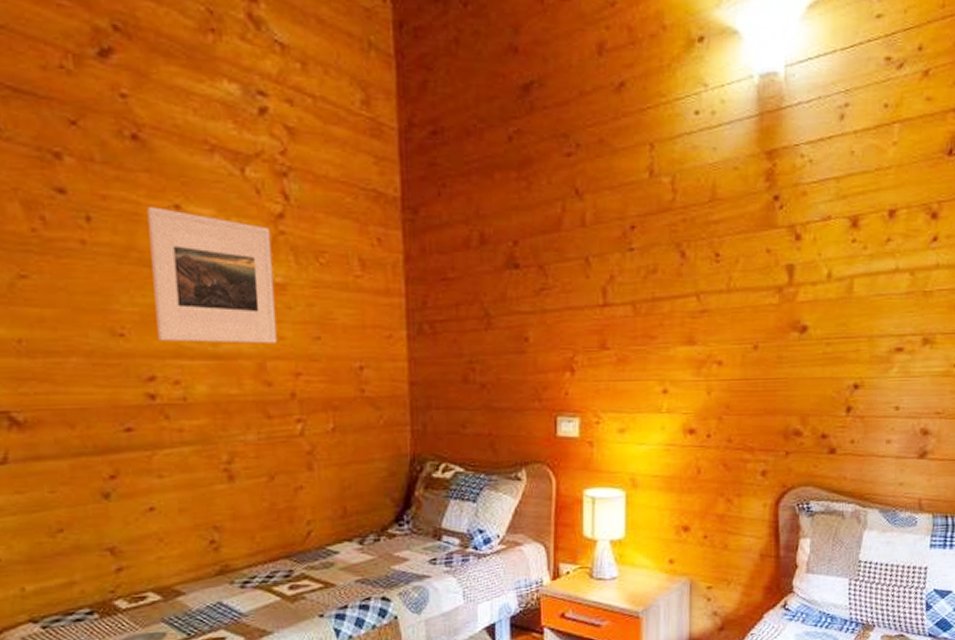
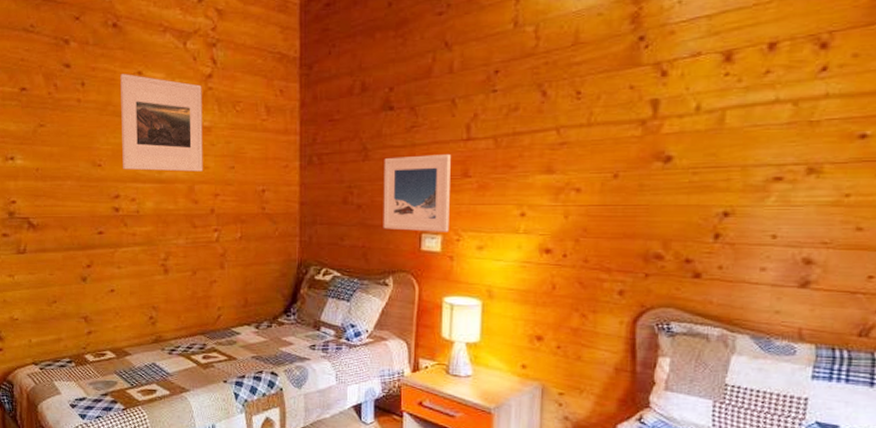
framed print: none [510,321,587,414] -> present [383,153,451,232]

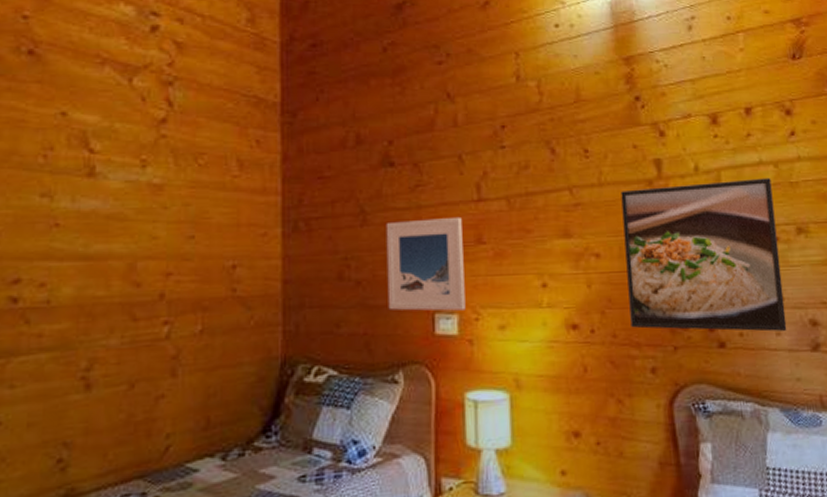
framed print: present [120,74,203,172] -> none [29,114,152,244]
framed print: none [604,116,786,268] -> present [621,178,787,332]

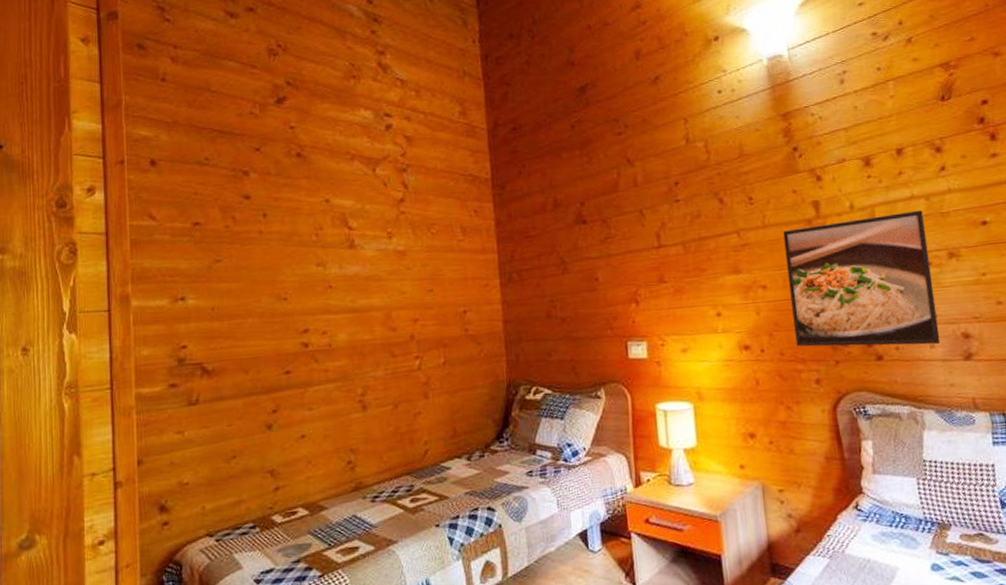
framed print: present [386,216,466,311] -> none [582,261,653,341]

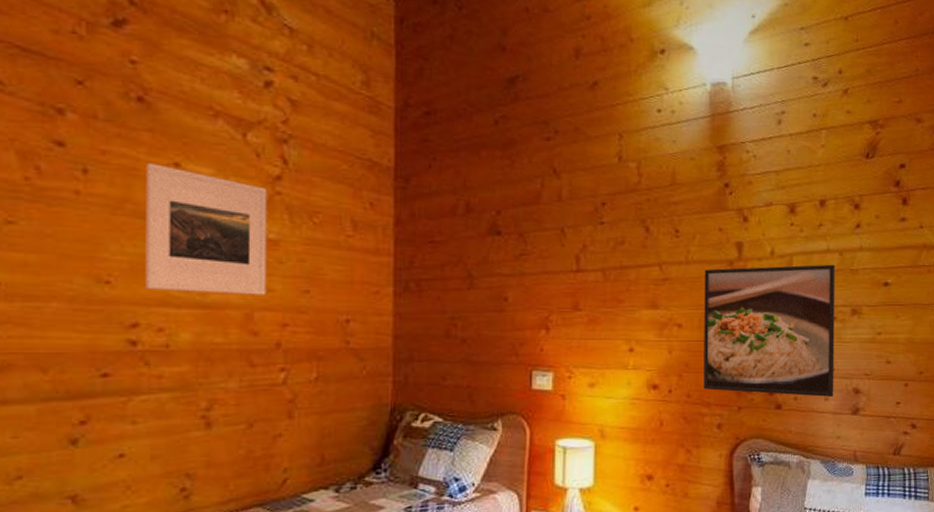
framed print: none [306,202,400,302] -> present [145,163,267,295]

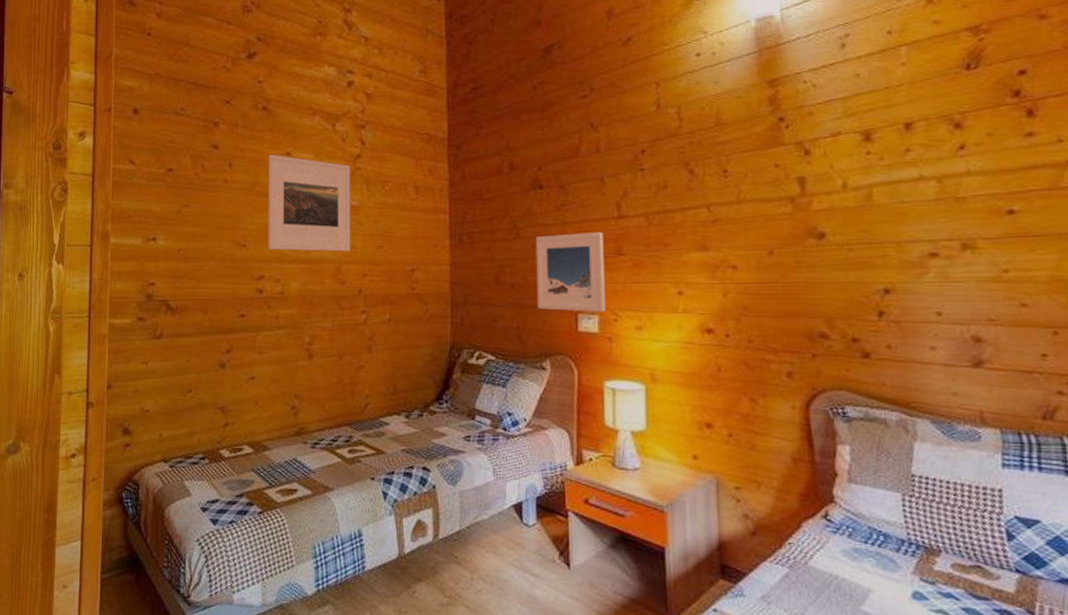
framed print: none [490,285,561,369] -> present [535,231,606,312]
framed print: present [704,264,835,398] -> none [760,193,944,347]

